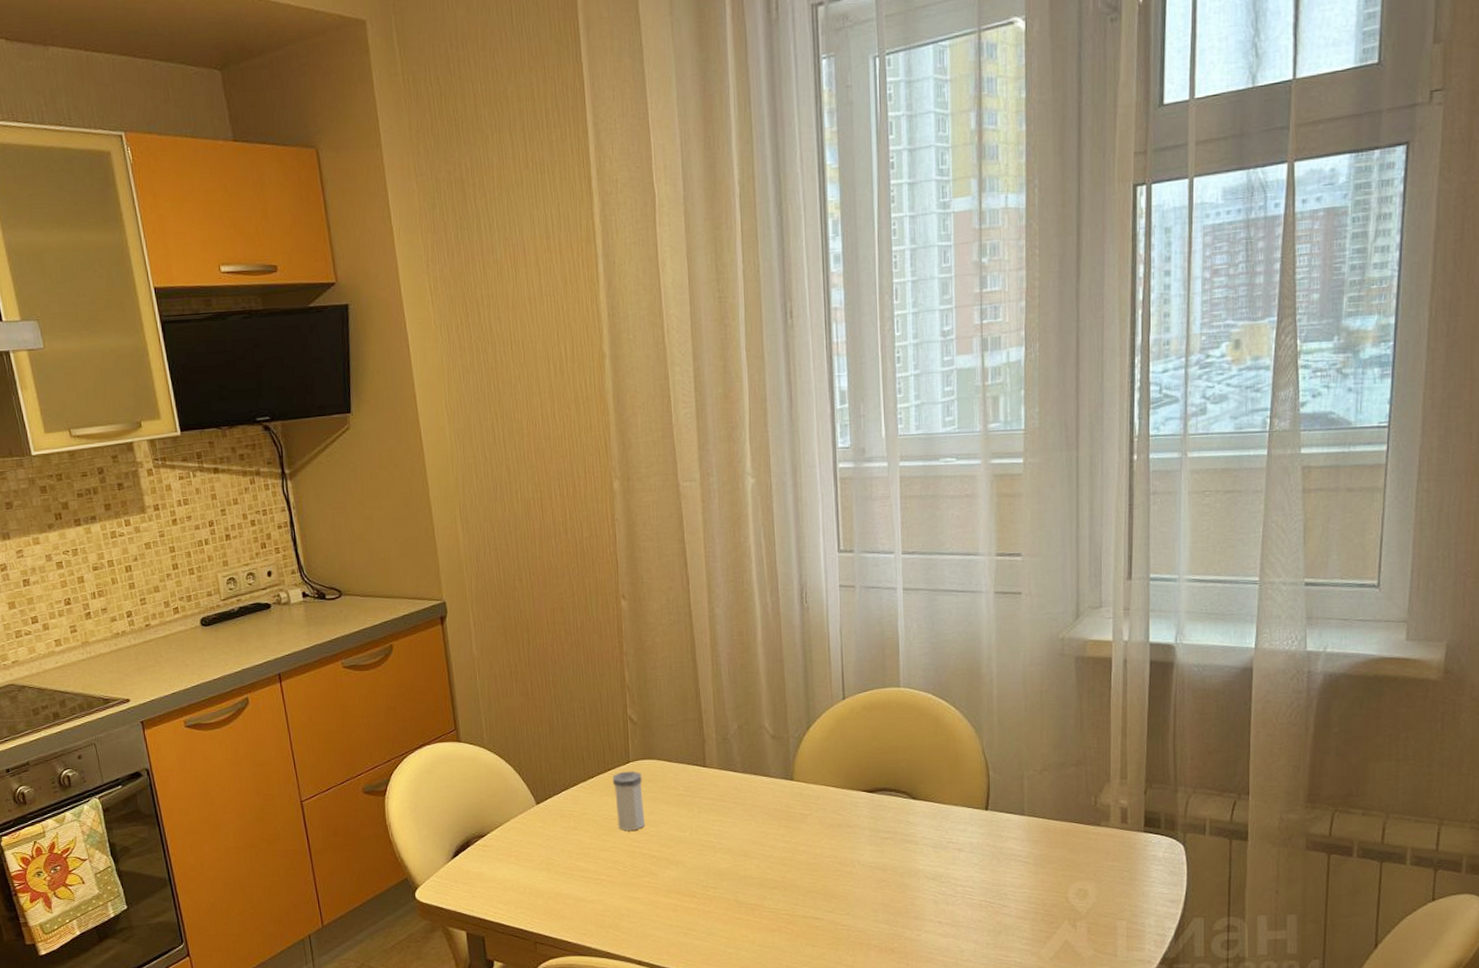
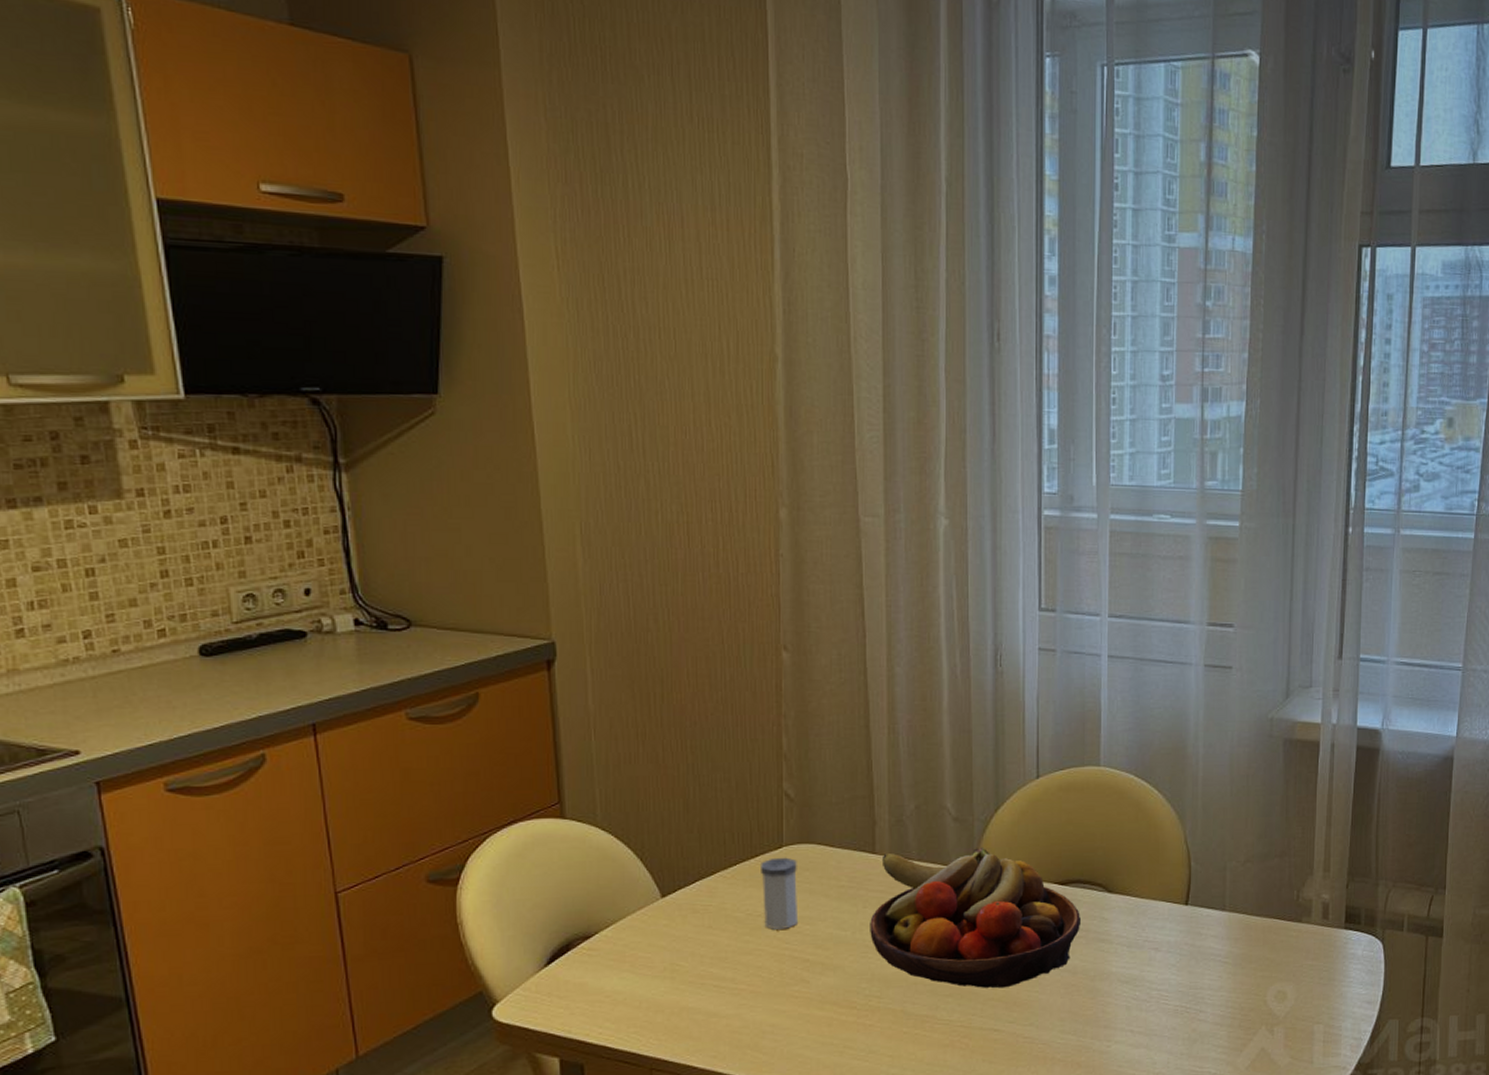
fruit bowl: none [704,760,889,882] -> present [870,846,1082,989]

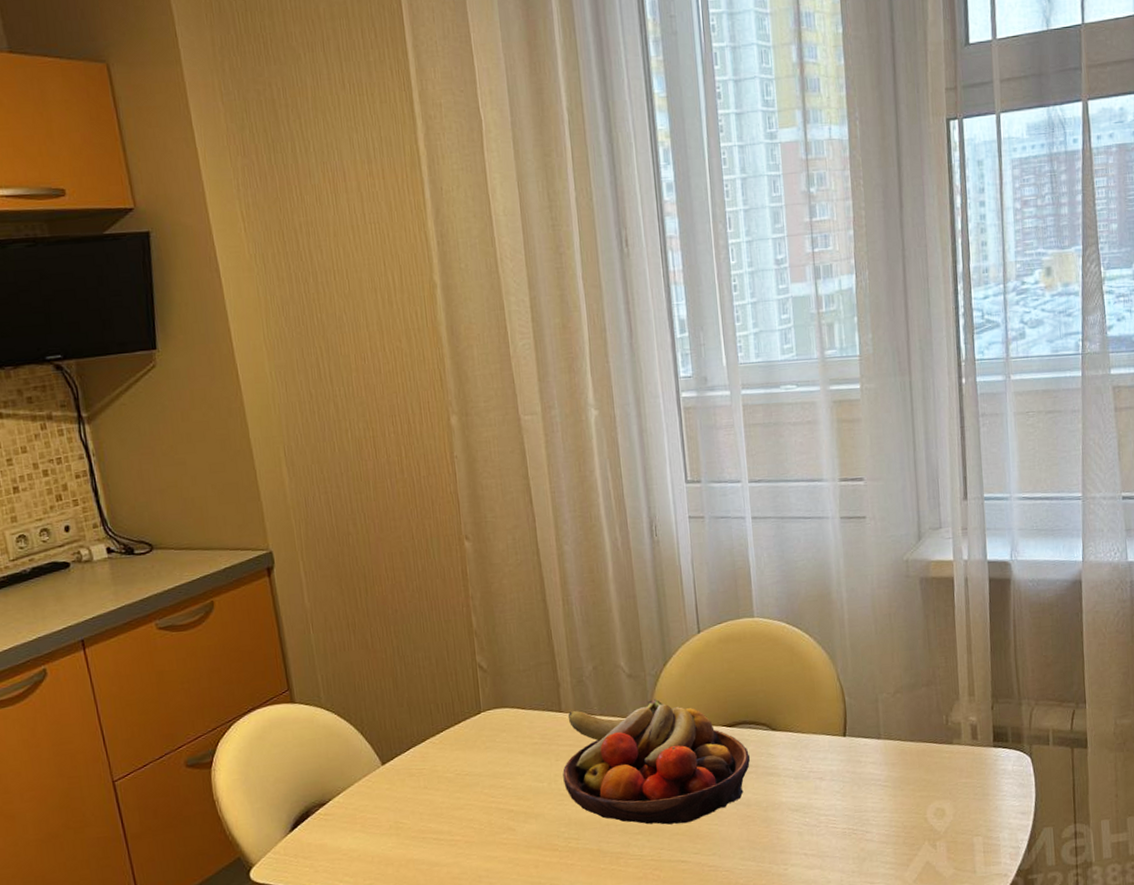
salt shaker: present [761,857,797,930] -> none [463,721,500,786]

